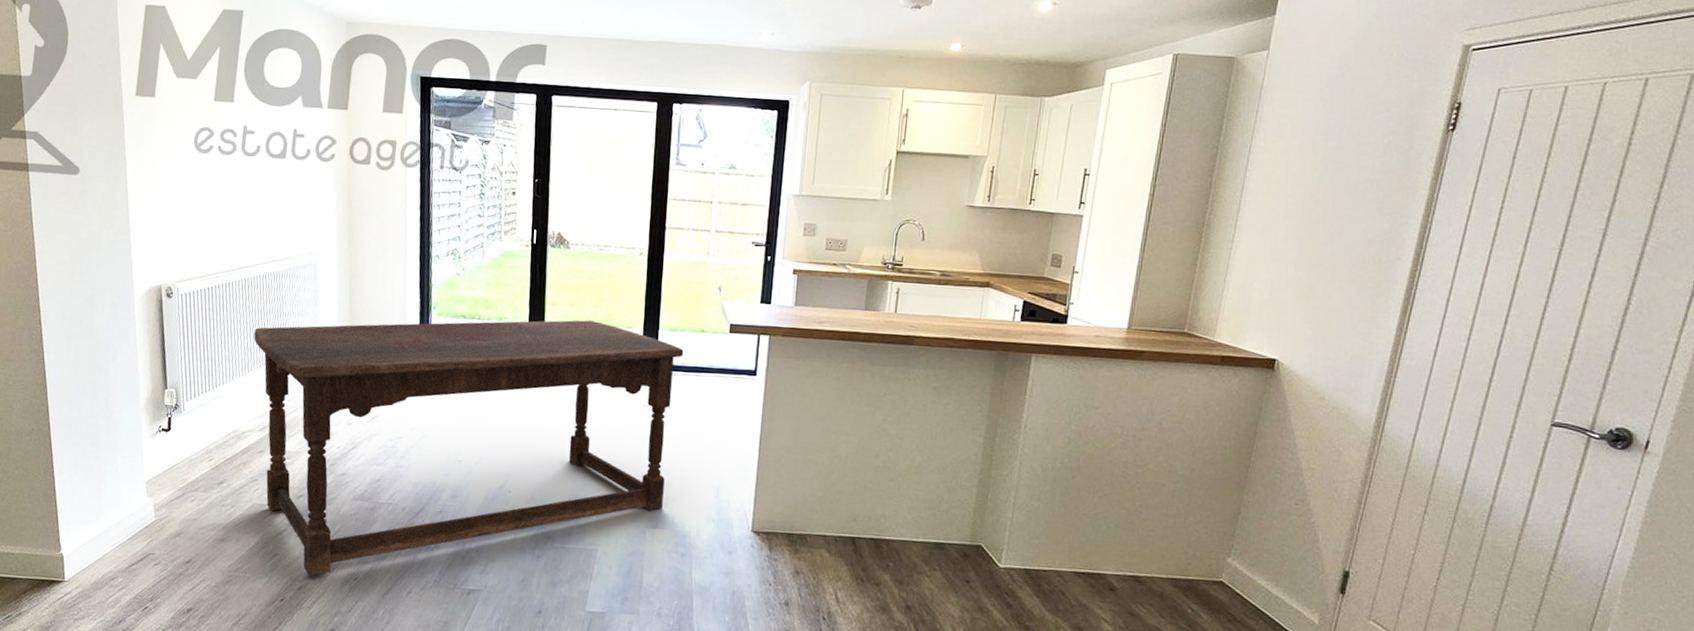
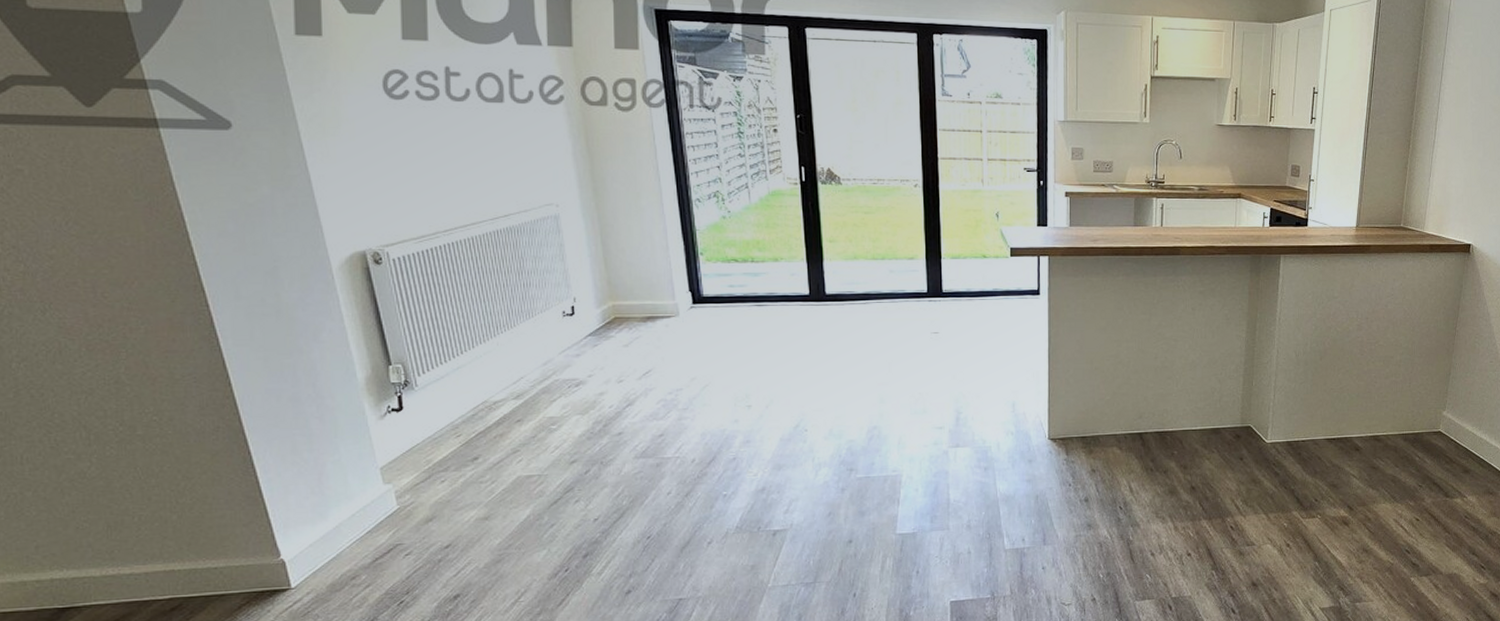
dining table: present [254,320,684,576] -> none [492,255,968,542]

